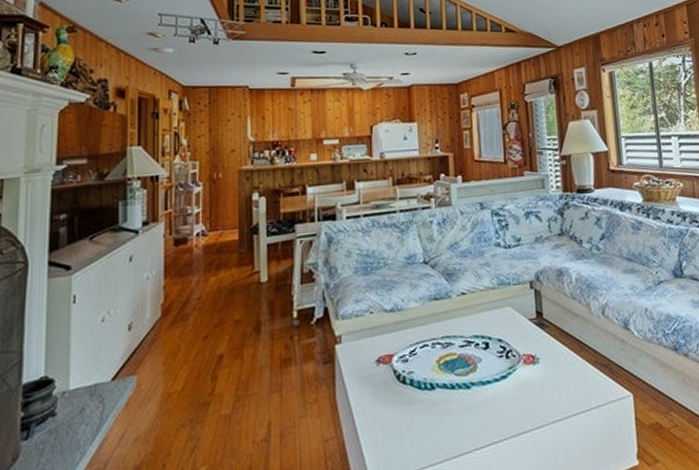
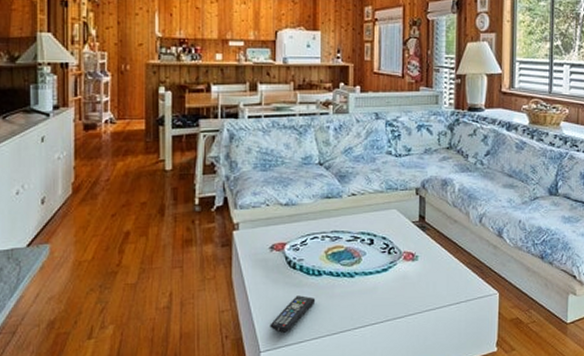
remote control: none [380,414,430,461] -> present [270,295,316,333]

